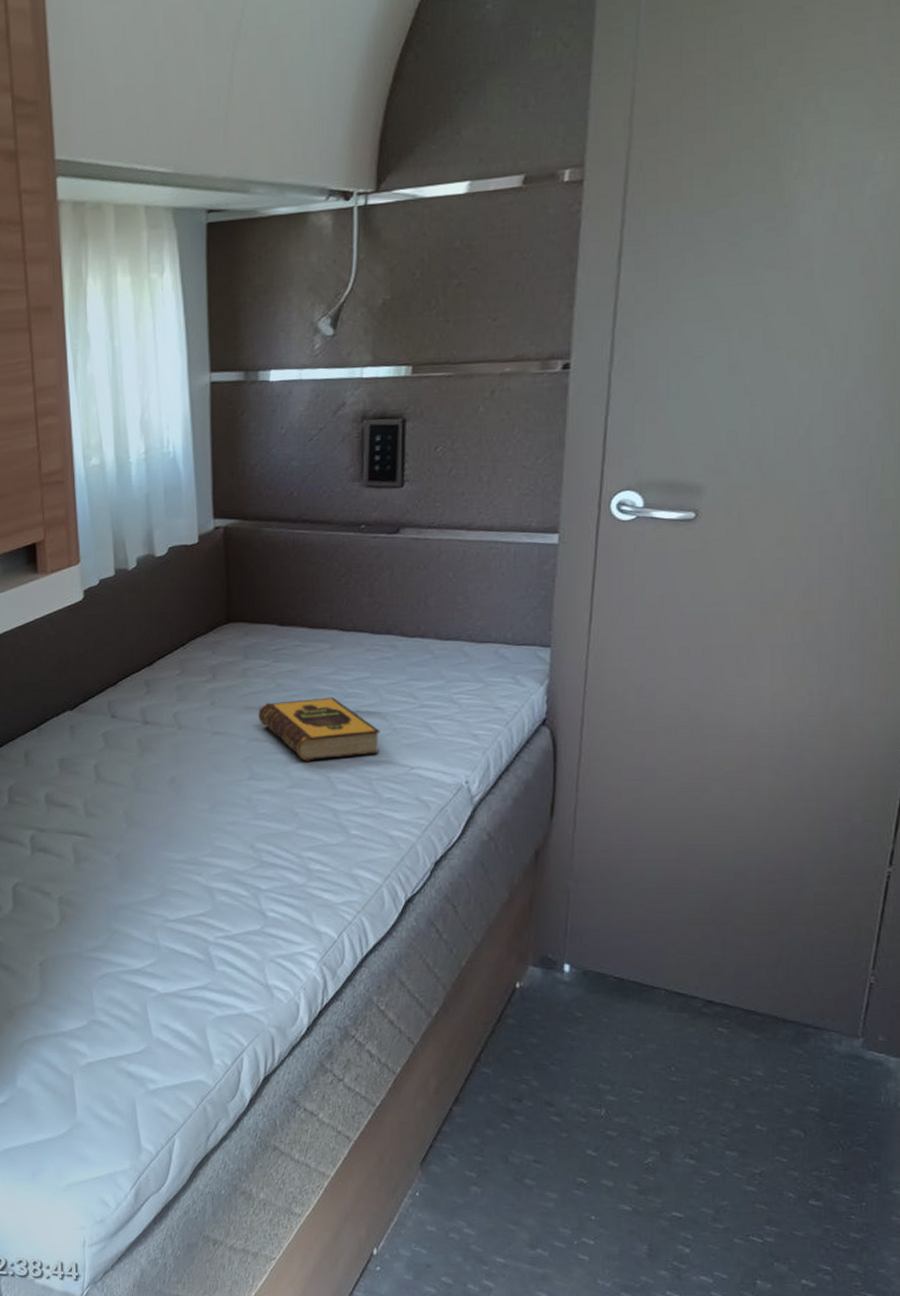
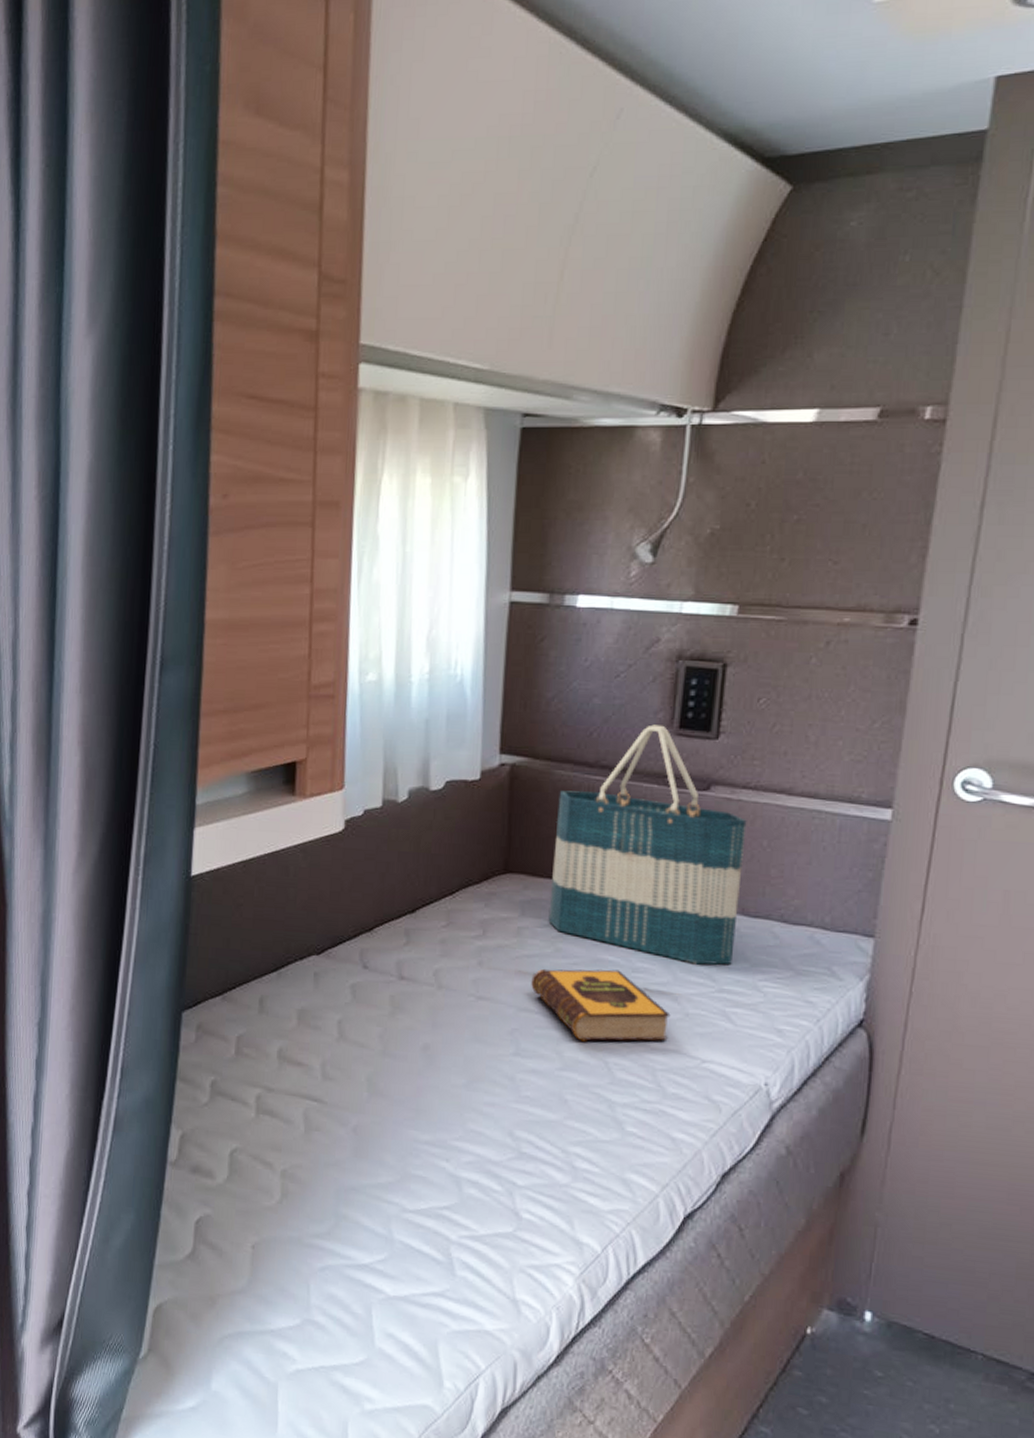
tote bag: none [267,479,434,686] -> present [548,724,747,965]

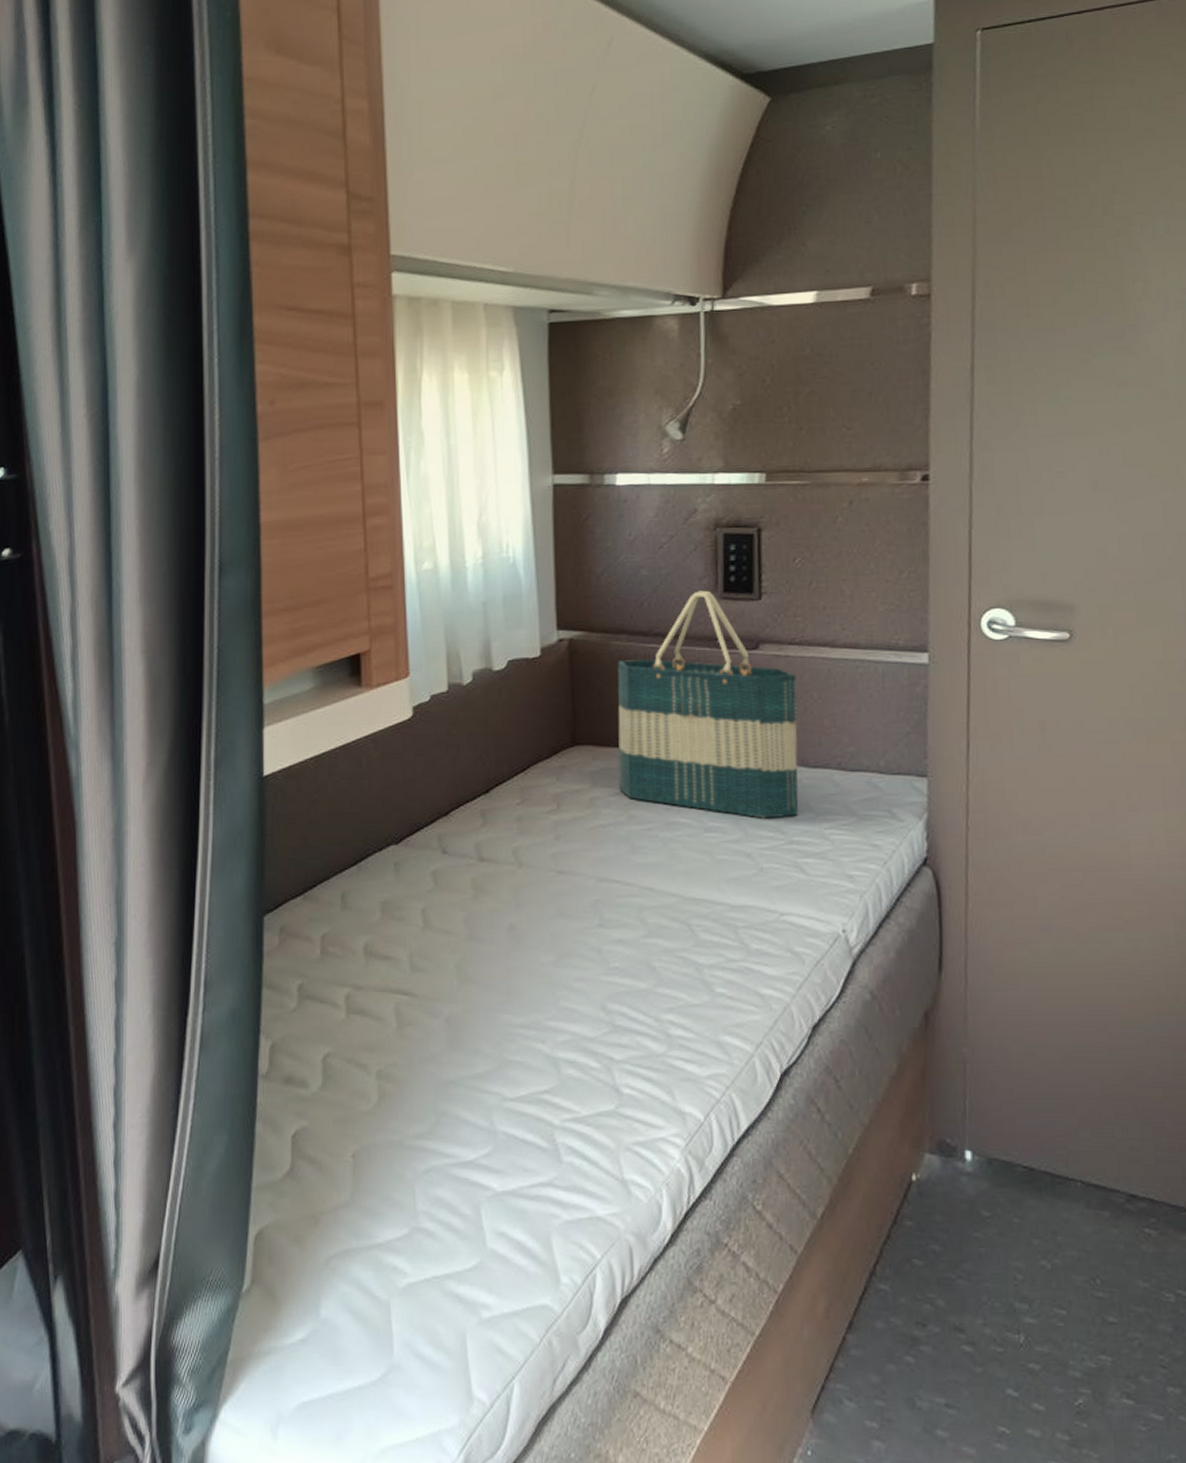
hardback book: present [531,968,671,1042] -> none [608,831,746,906]

